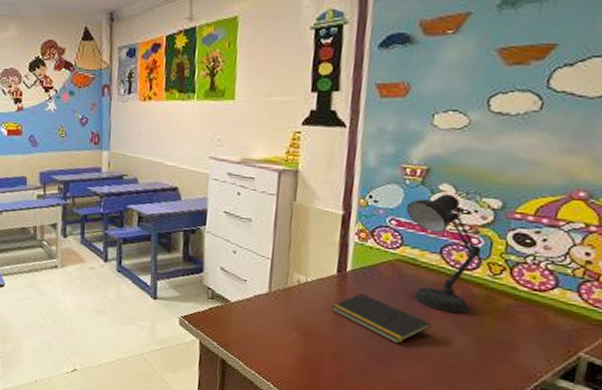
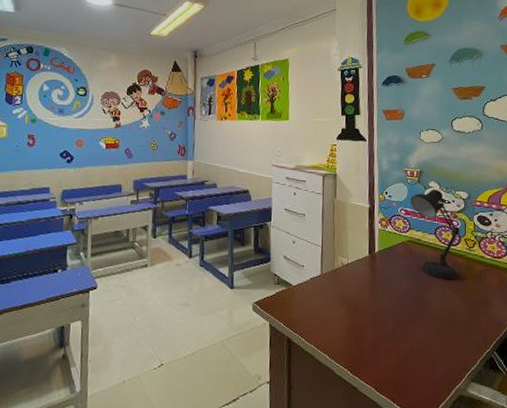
notepad: present [331,293,432,344] -> none [367,269,435,309]

